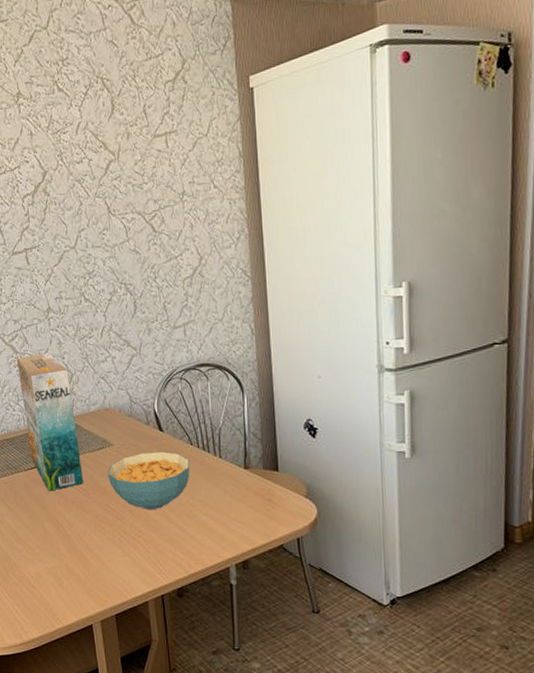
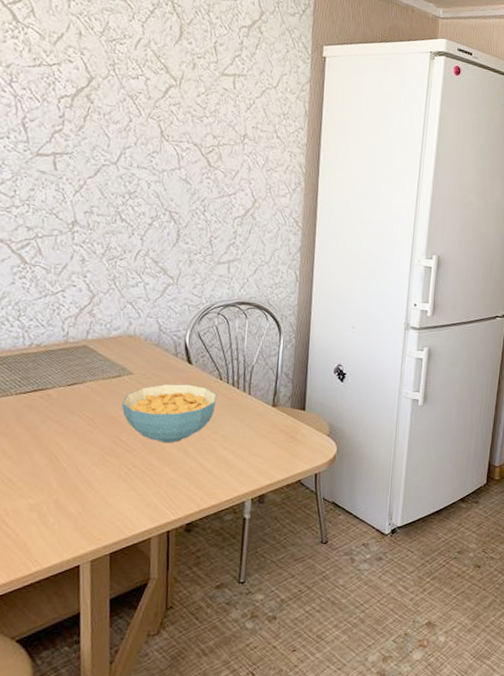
cereal box: present [16,353,83,491] -> none [23,268,92,419]

